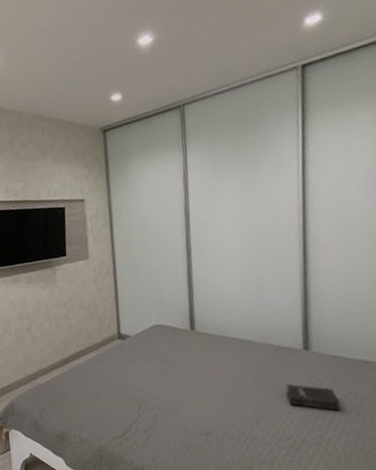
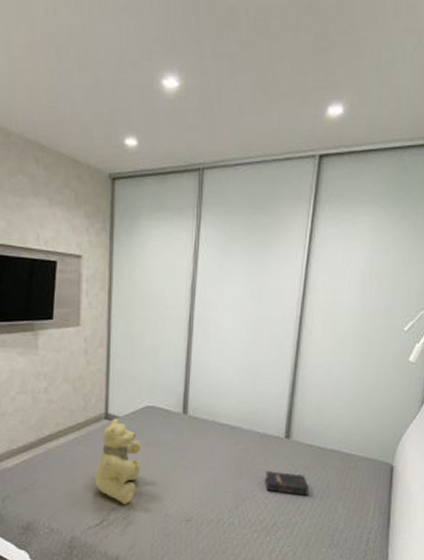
teddy bear: none [114,337,156,417] -> present [95,418,141,504]

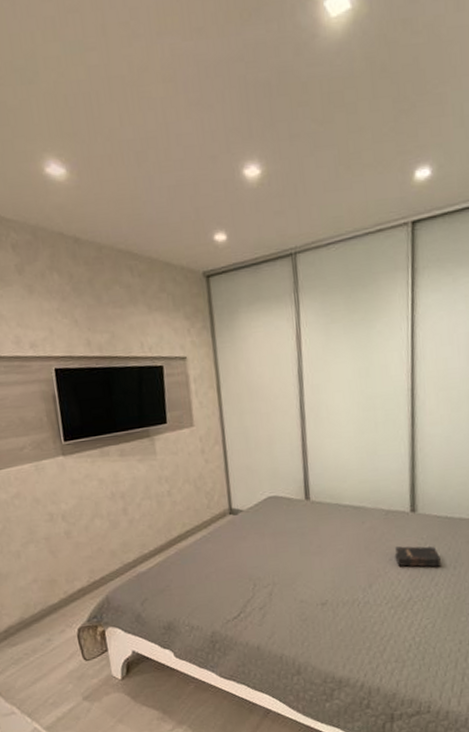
teddy bear: present [95,418,141,504] -> none [227,512,271,595]

